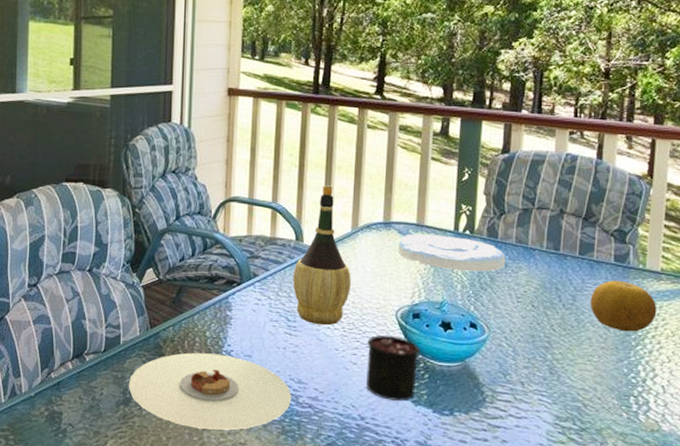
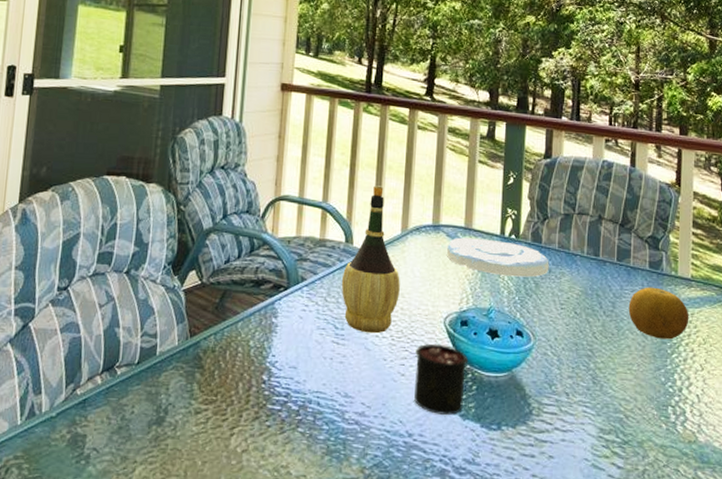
plate: present [128,352,291,430] -> none [162,364,337,452]

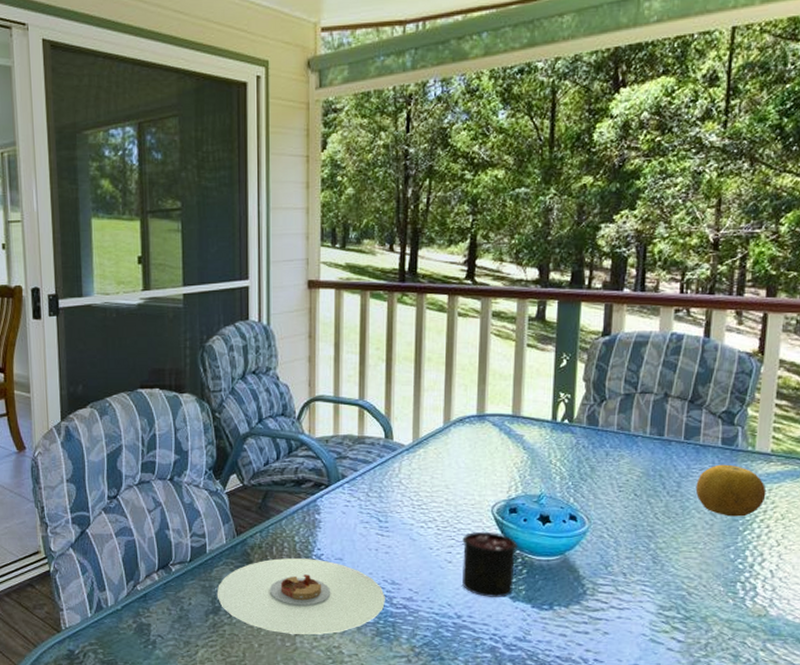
plate: none [162,364,337,452] -> present [216,558,385,635]
wine bottle: present [341,185,400,334] -> none [383,379,444,525]
plate: present [447,237,549,277] -> none [494,425,607,462]

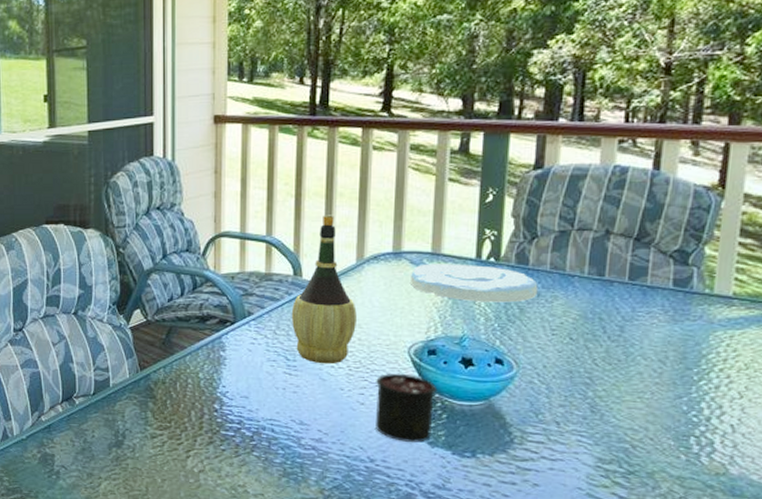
plate: present [216,558,385,635] -> none [120,394,293,473]
wine bottle: none [383,379,444,525] -> present [291,215,357,364]
plate: none [494,425,607,462] -> present [411,264,538,303]
fruit: present [695,464,767,517] -> none [641,307,727,365]

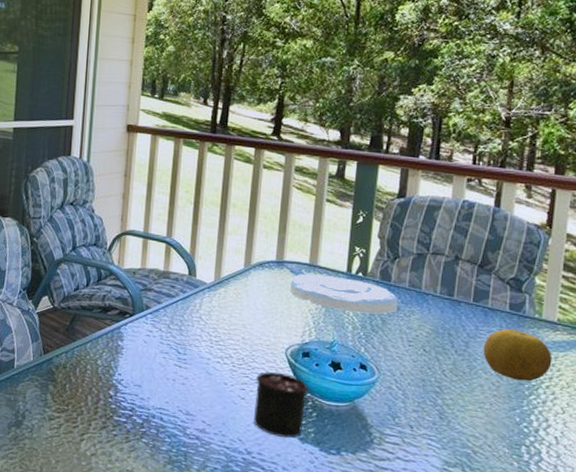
wine bottle: present [291,215,357,364] -> none [184,222,242,360]
fruit: none [641,307,727,365] -> present [483,328,553,382]

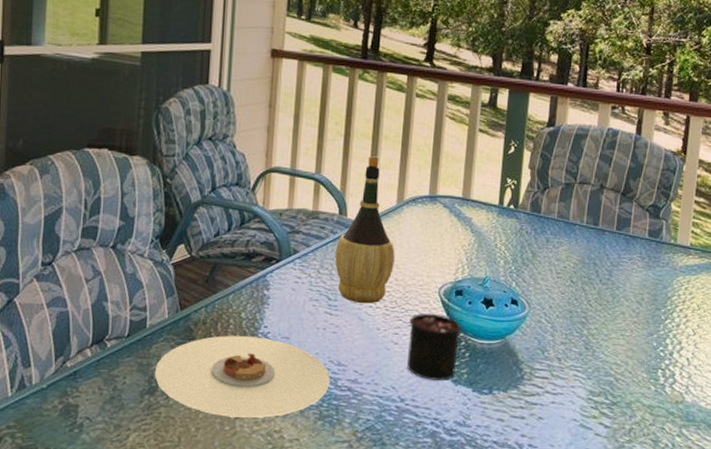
plate: none [20,379,179,457] -> present [154,335,330,418]
wine bottle: none [184,222,242,360] -> present [334,156,395,304]
plate: present [290,273,398,314] -> none [443,208,548,247]
fruit: present [483,328,553,382] -> none [625,255,686,306]

